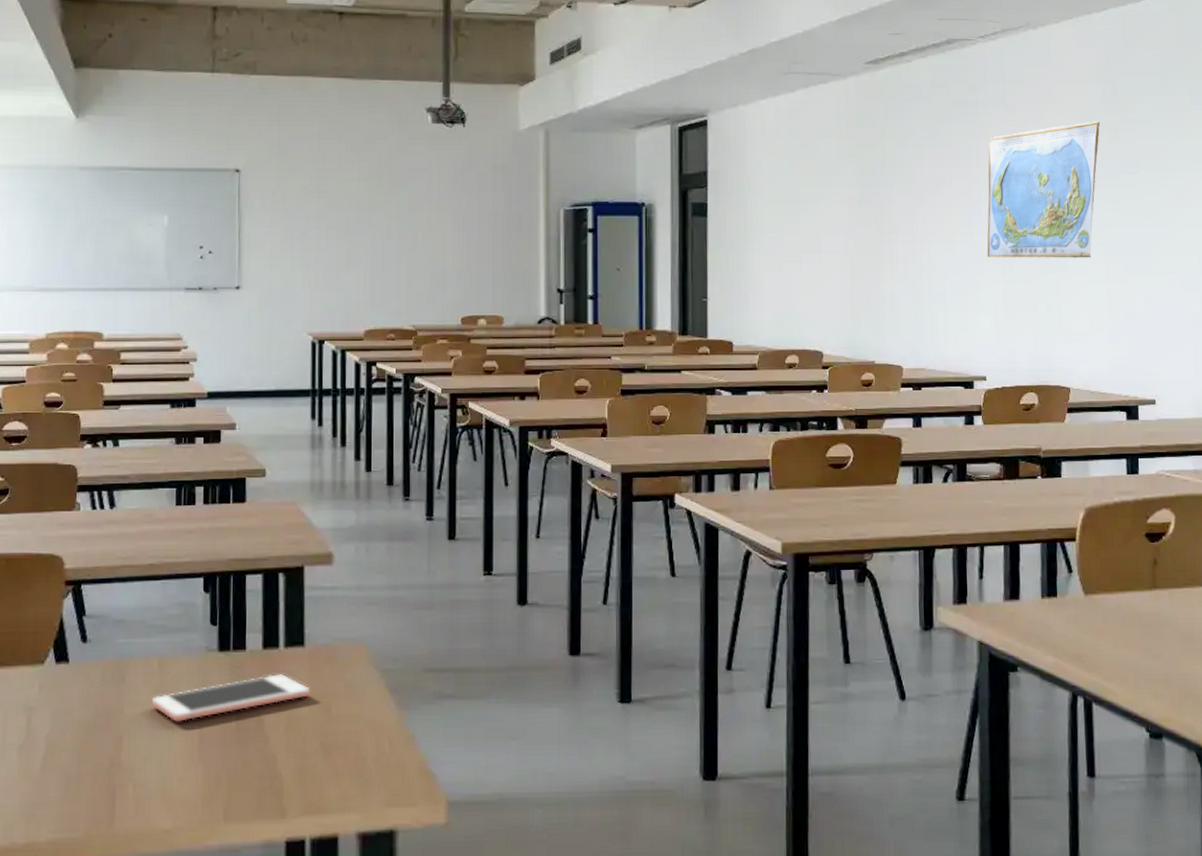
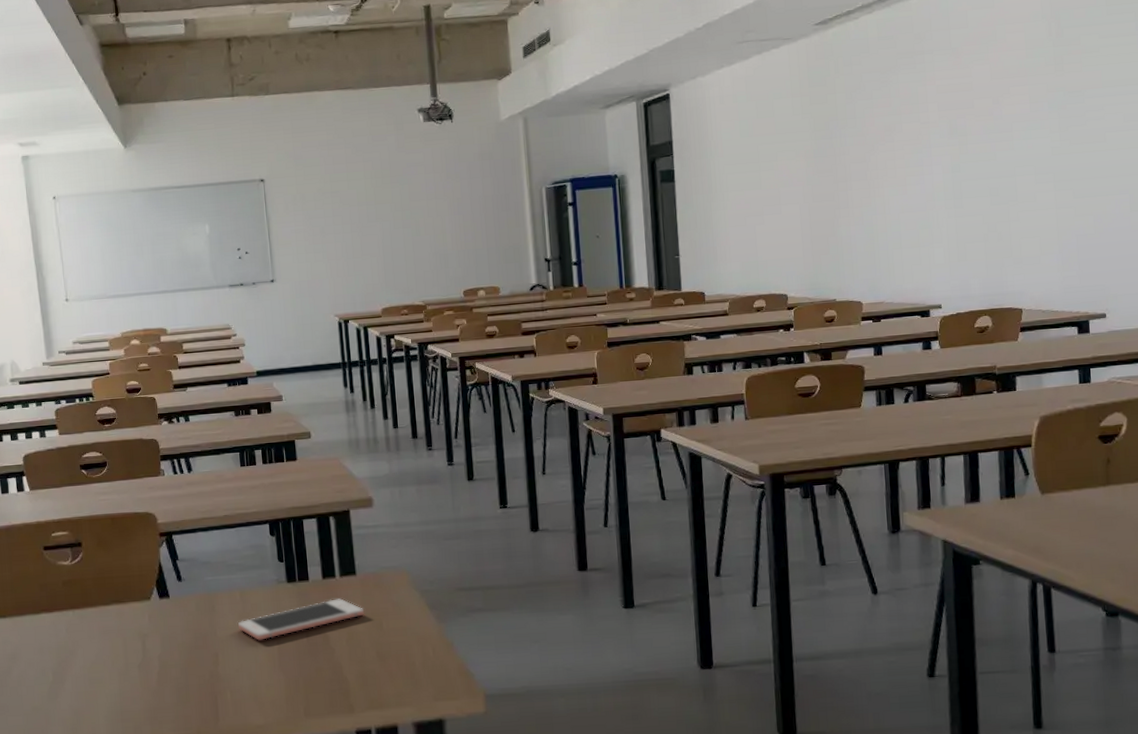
world map: present [987,121,1101,258] -> none [936,56,1046,196]

